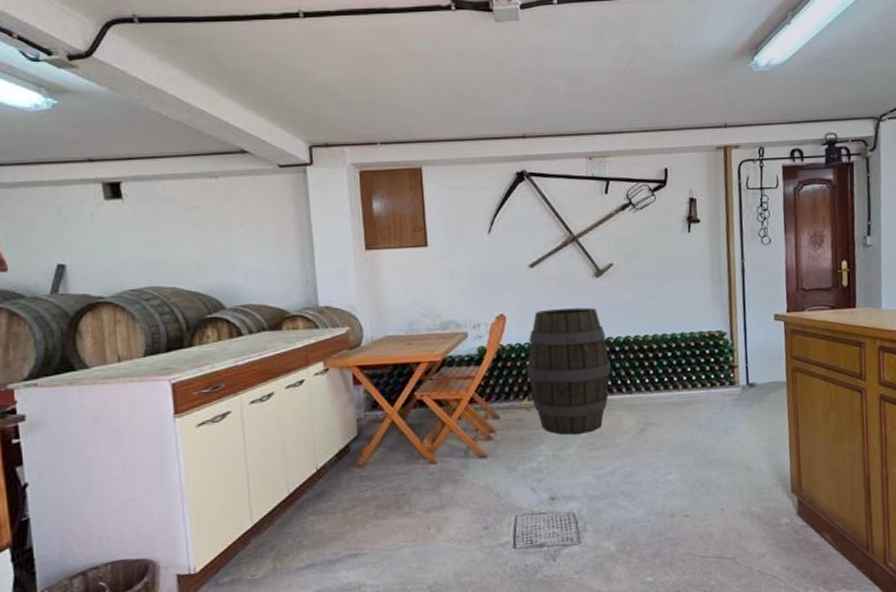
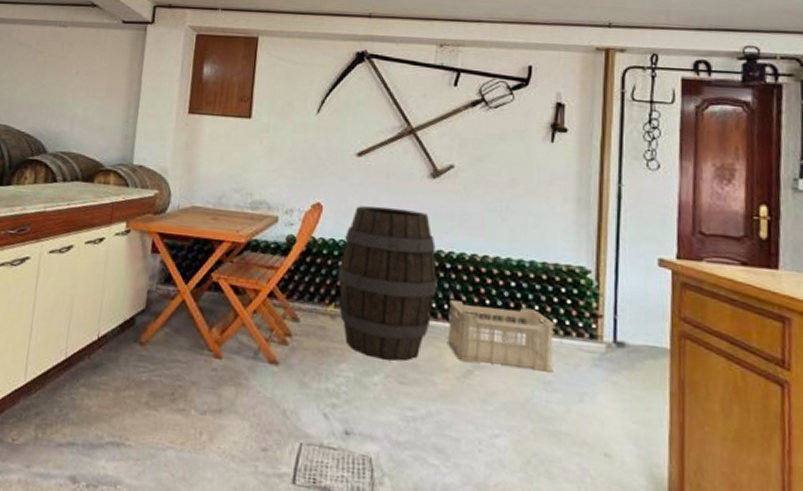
plastic crate: none [622,371,706,423] -> present [446,300,555,373]

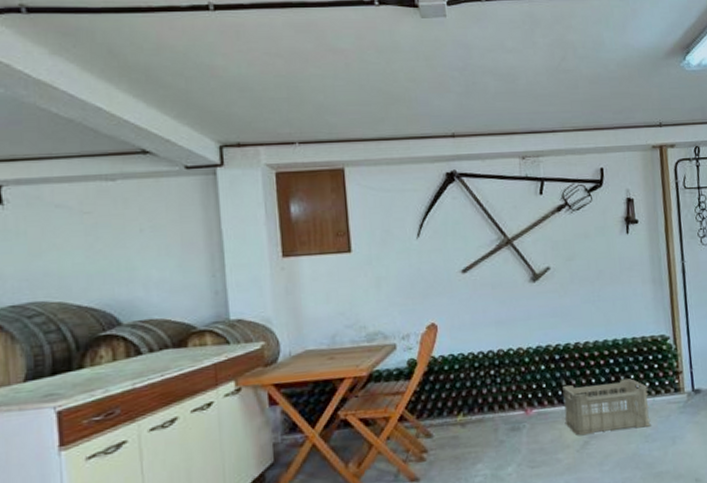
barrel: present [338,206,438,361] -> none [461,314,551,452]

